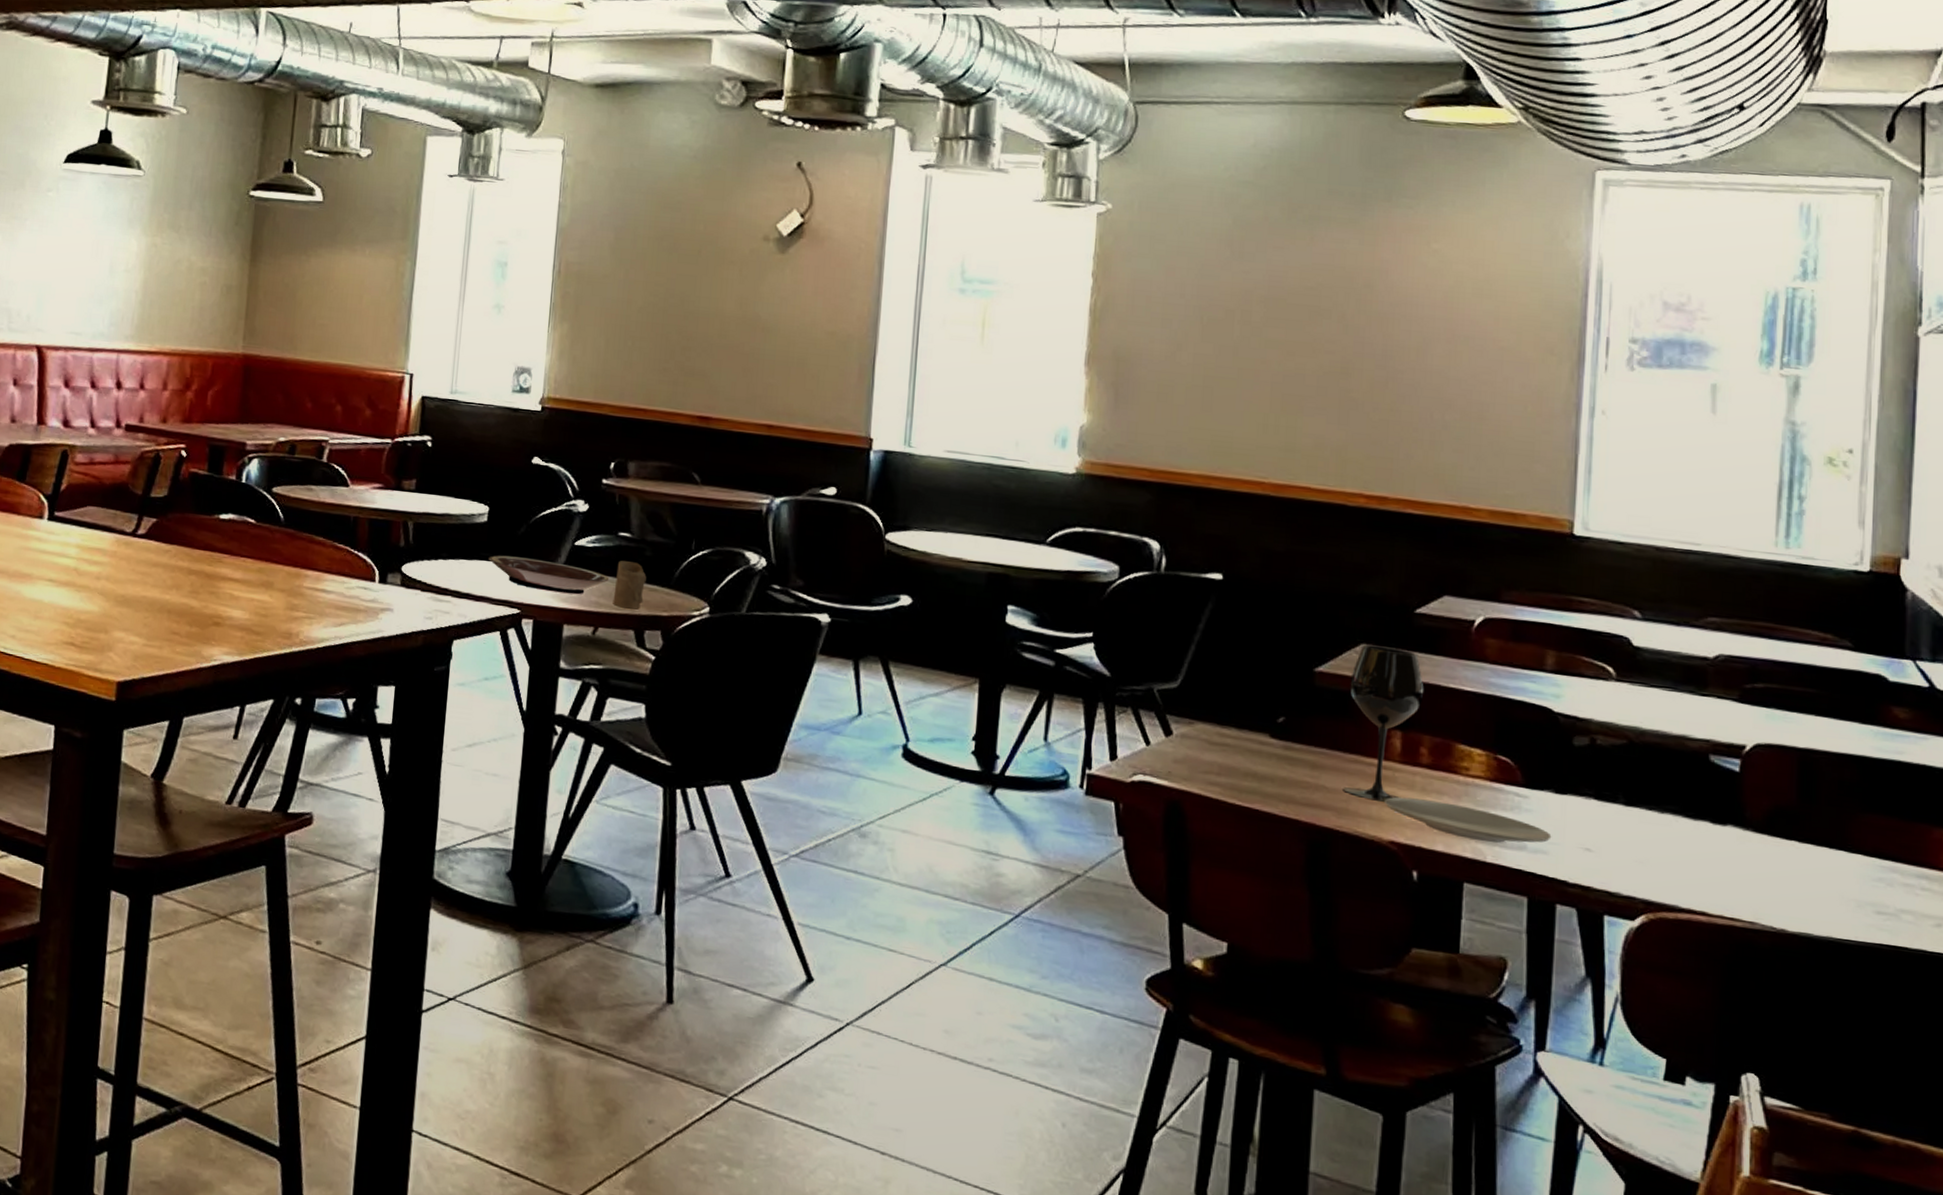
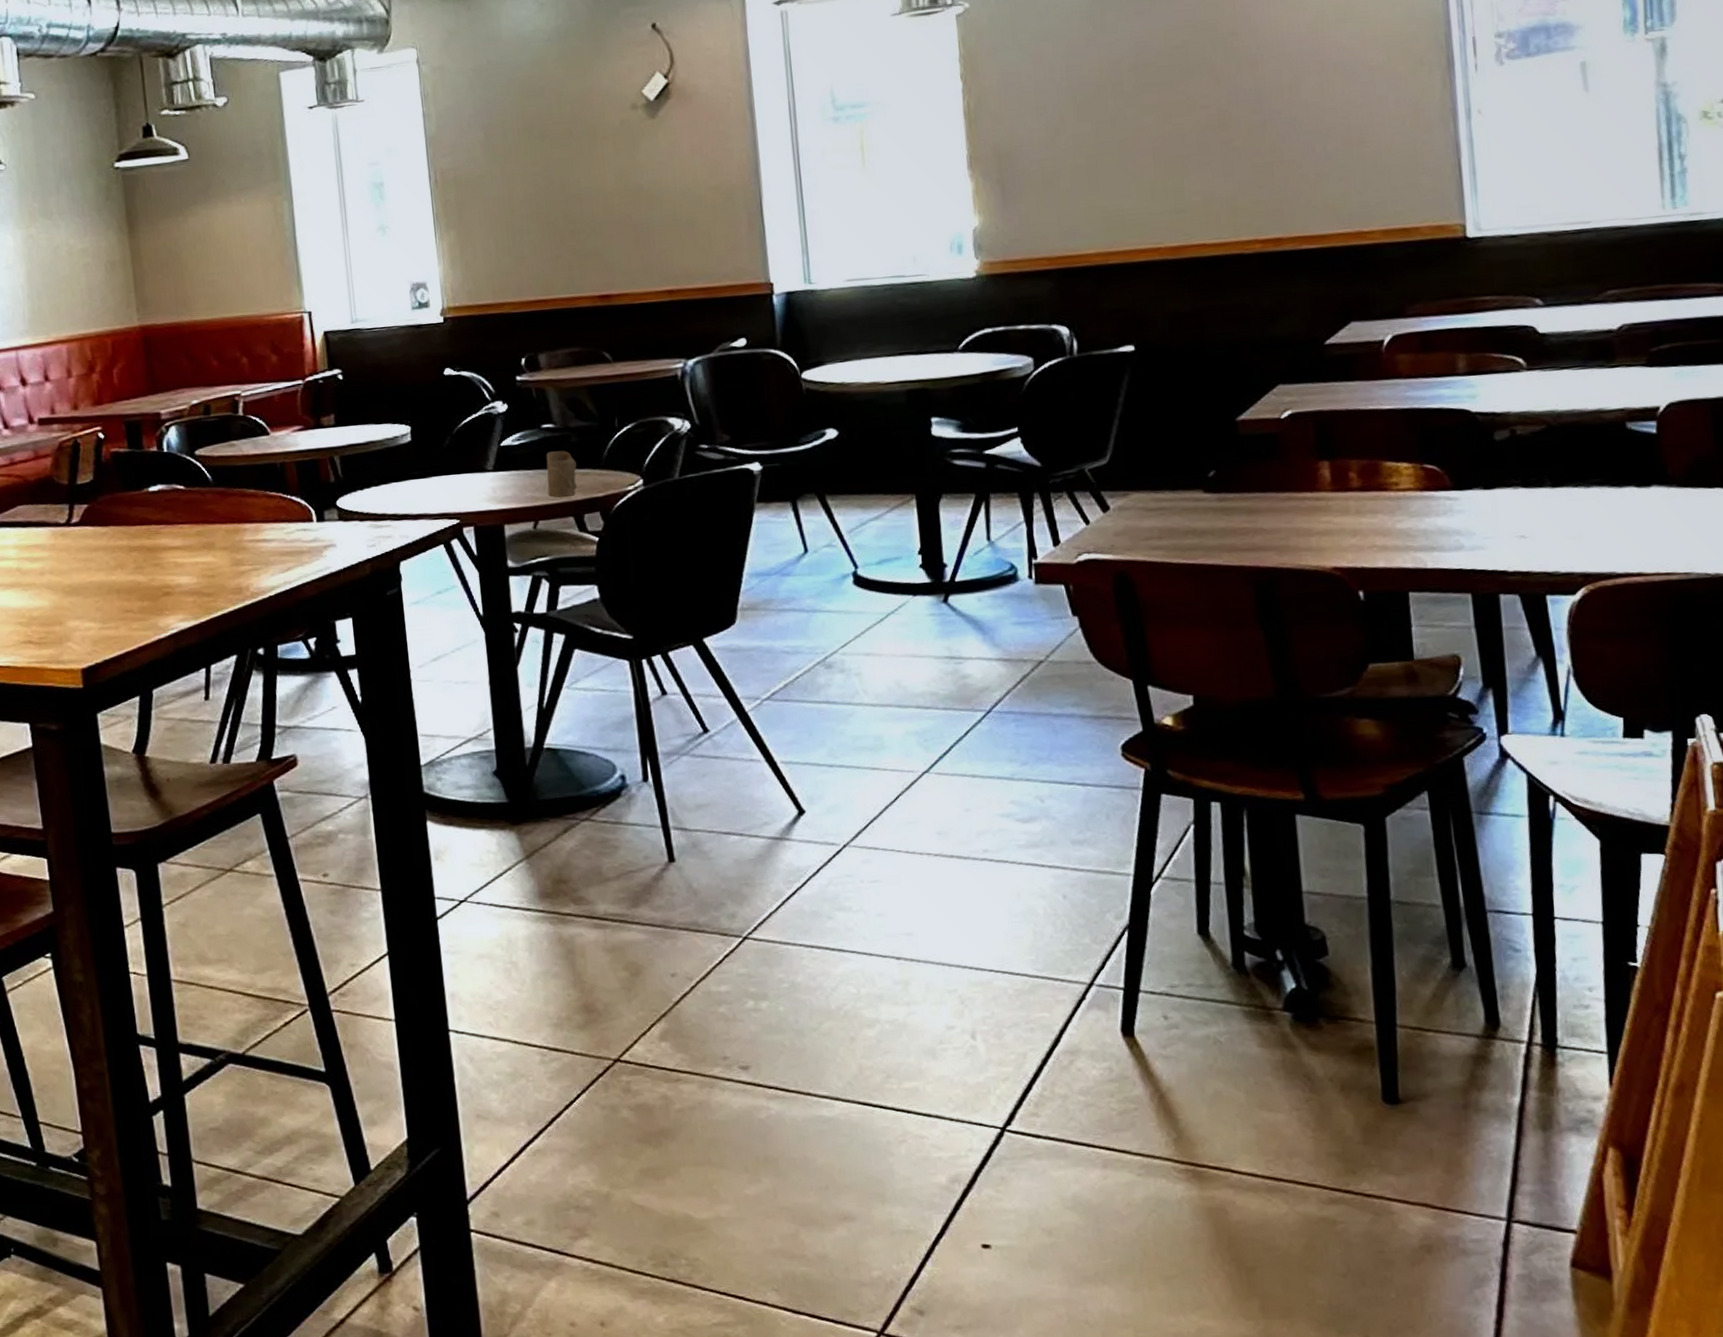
plate: present [488,555,610,595] -> none [419,466,541,497]
wineglass: present [1343,644,1424,803] -> none [1272,382,1345,533]
plate: present [1383,797,1552,843] -> none [1321,519,1486,550]

